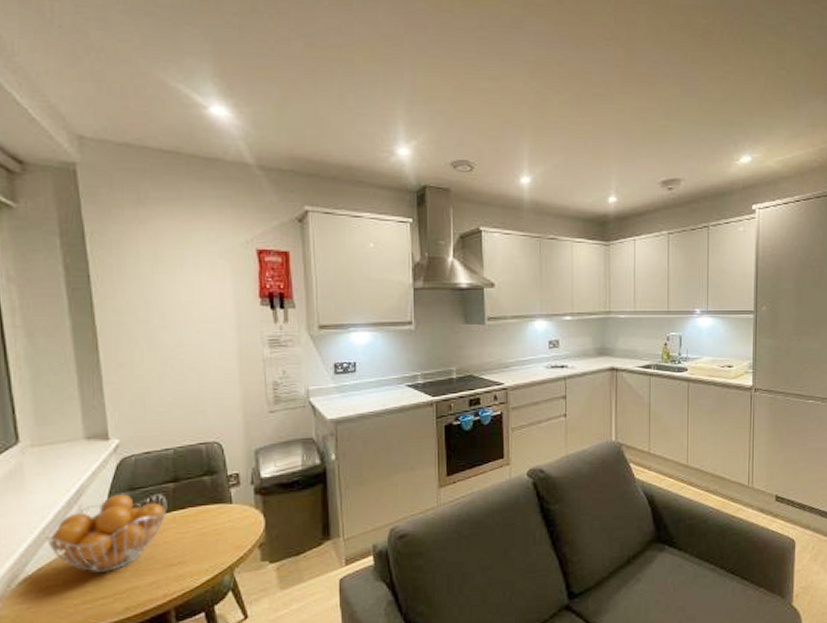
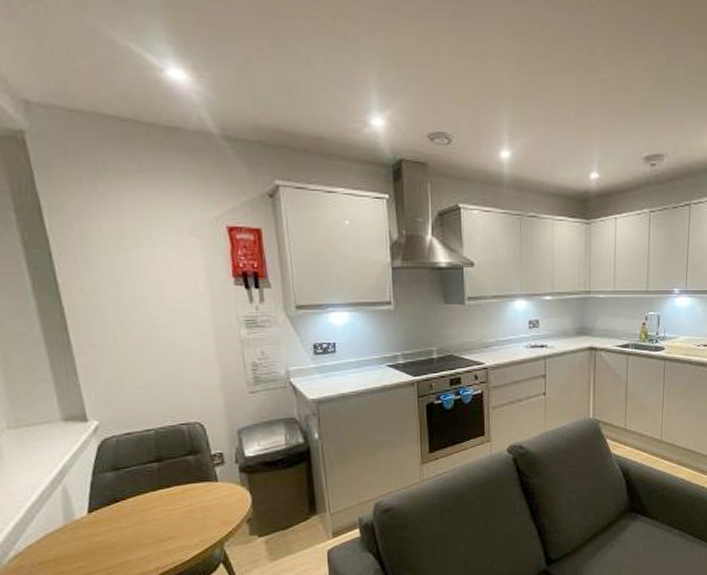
fruit basket: present [45,494,168,574] -> none [31,473,153,550]

